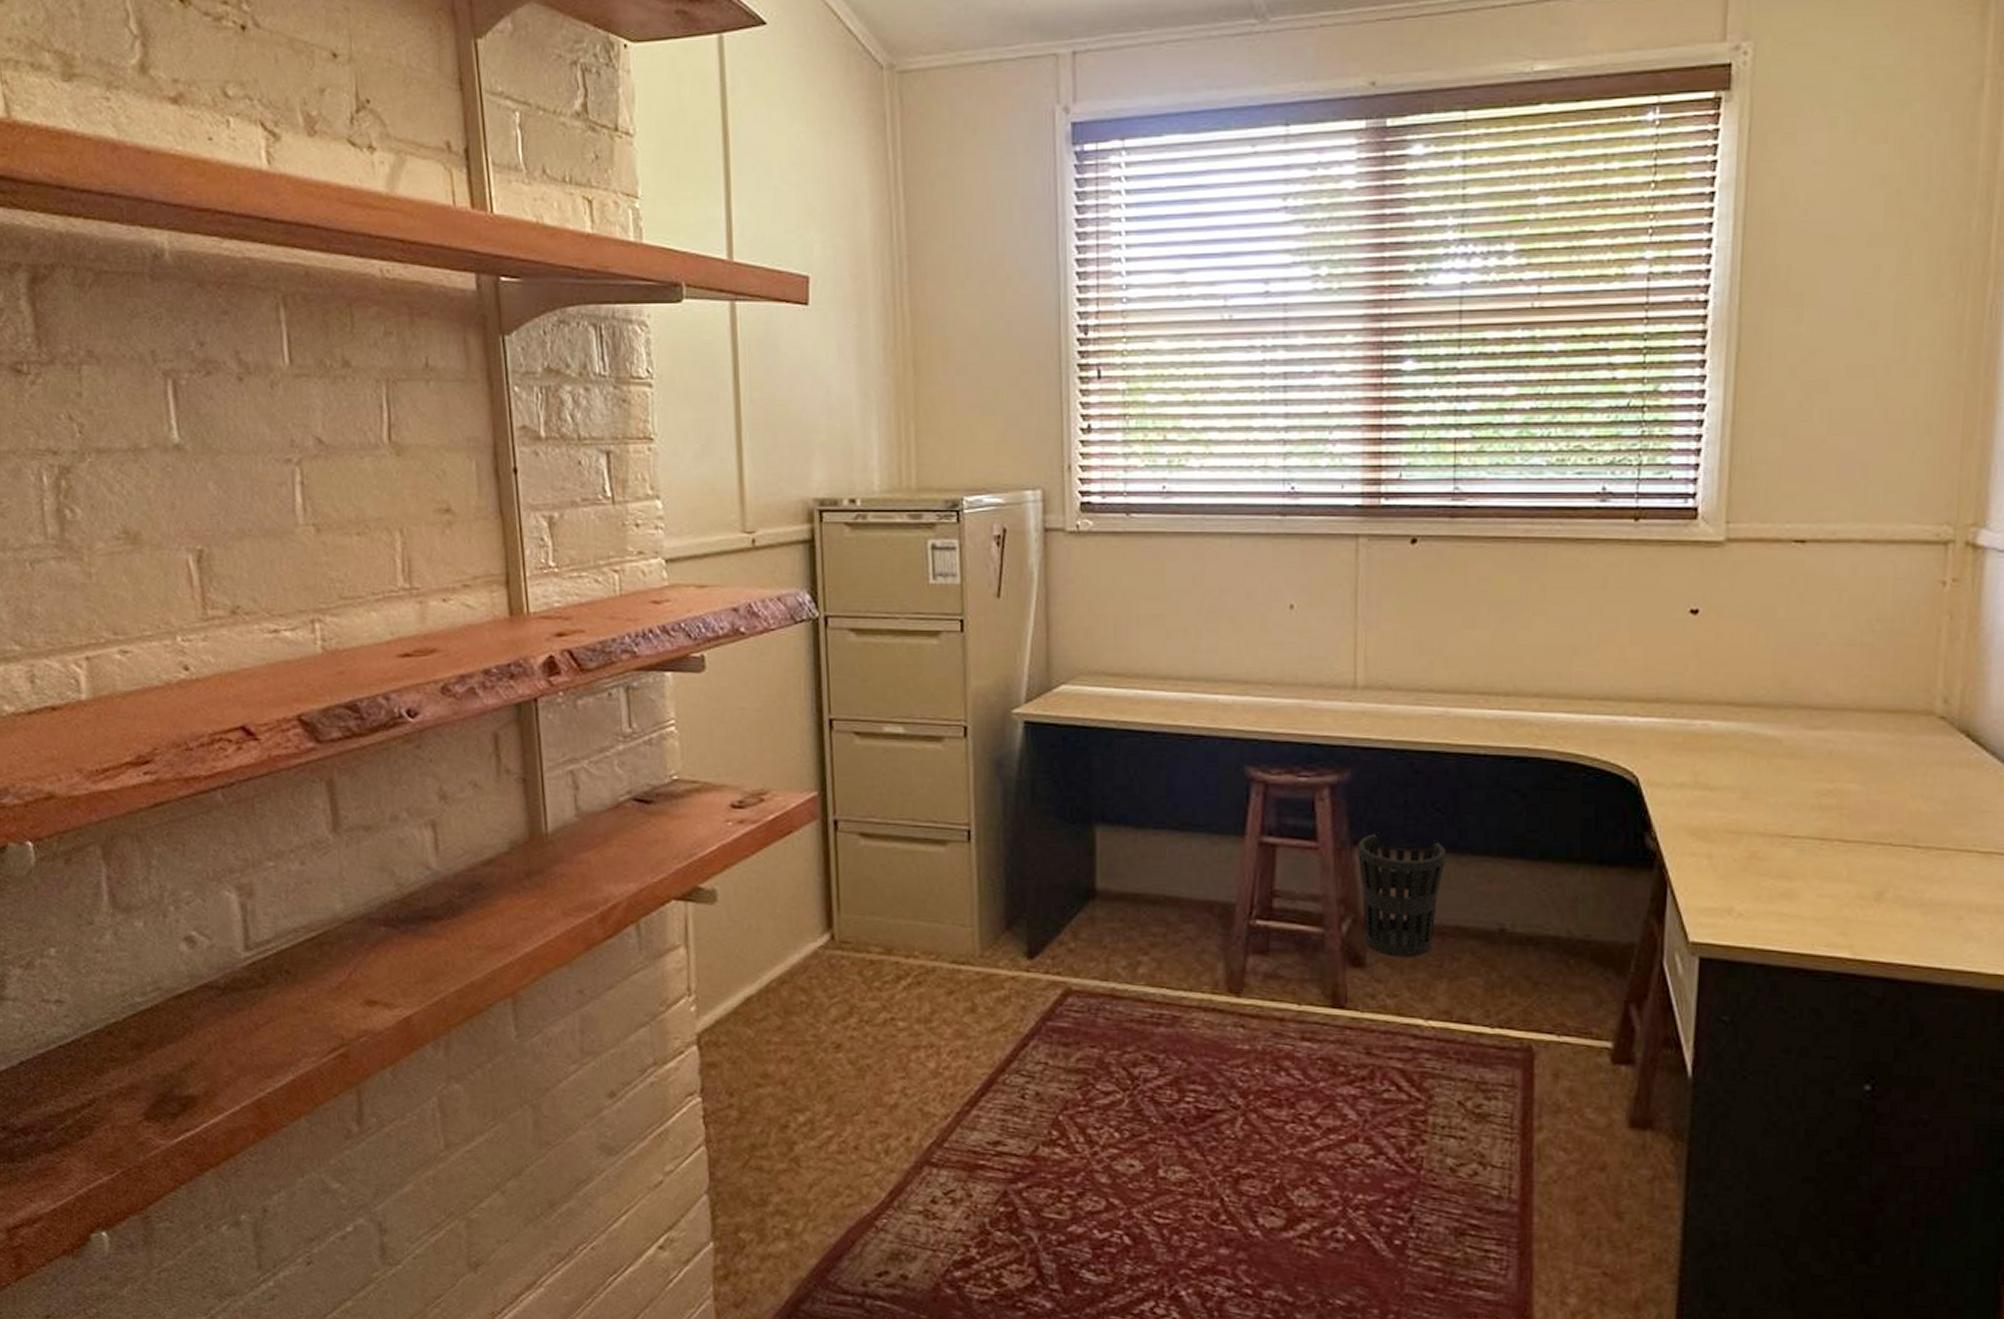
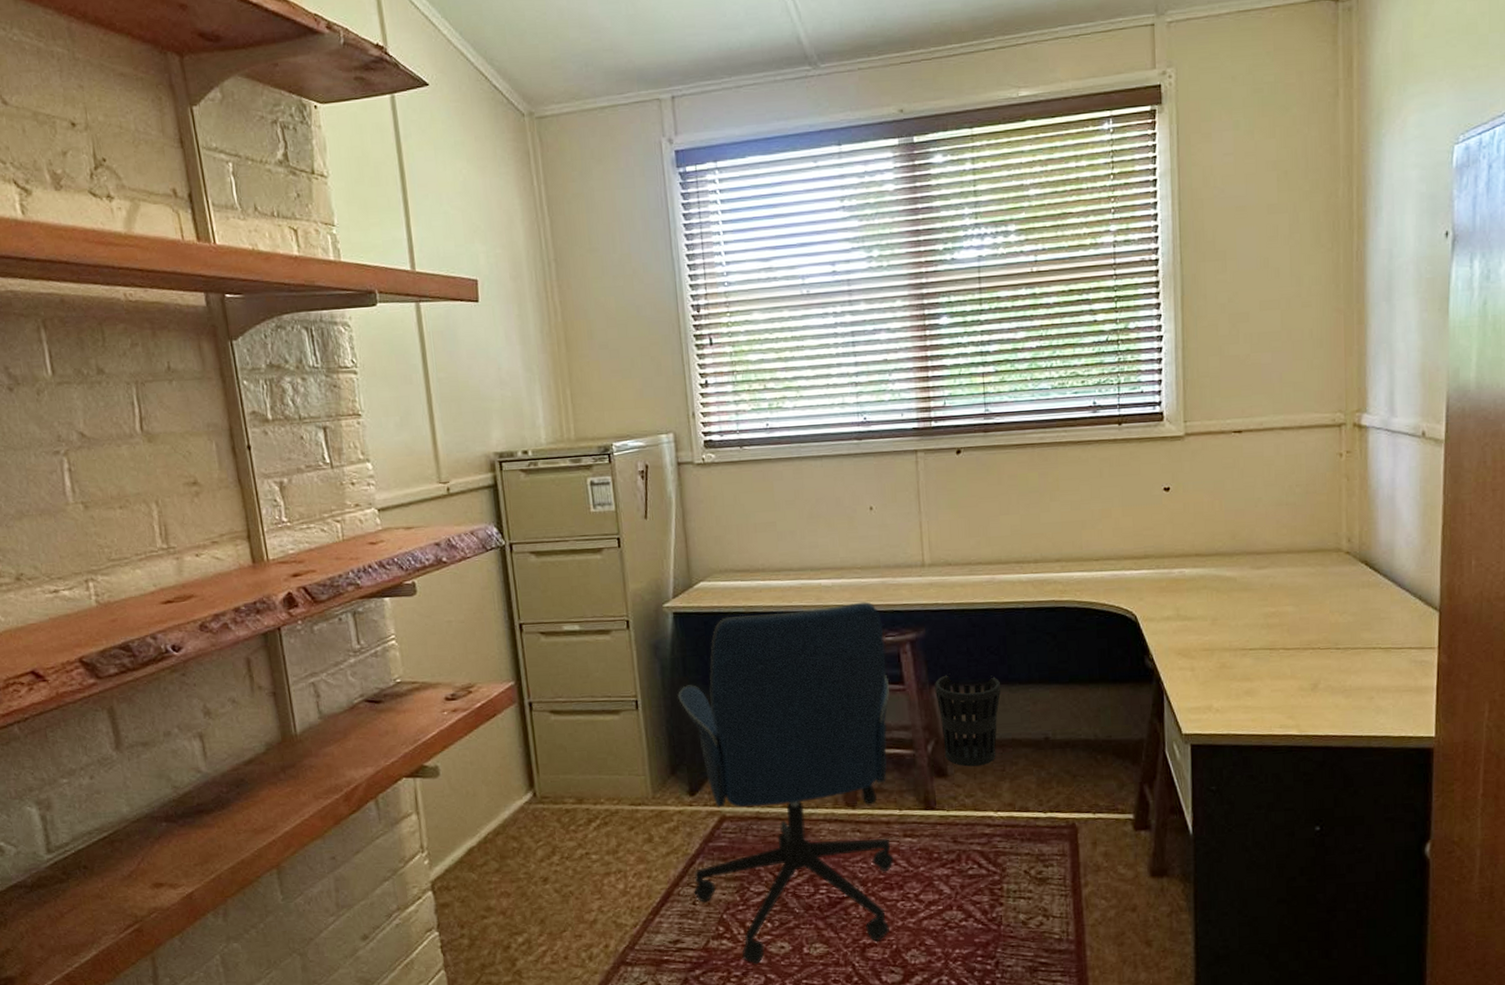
office chair: none [1021,728,1298,1183] -> present [677,601,894,964]

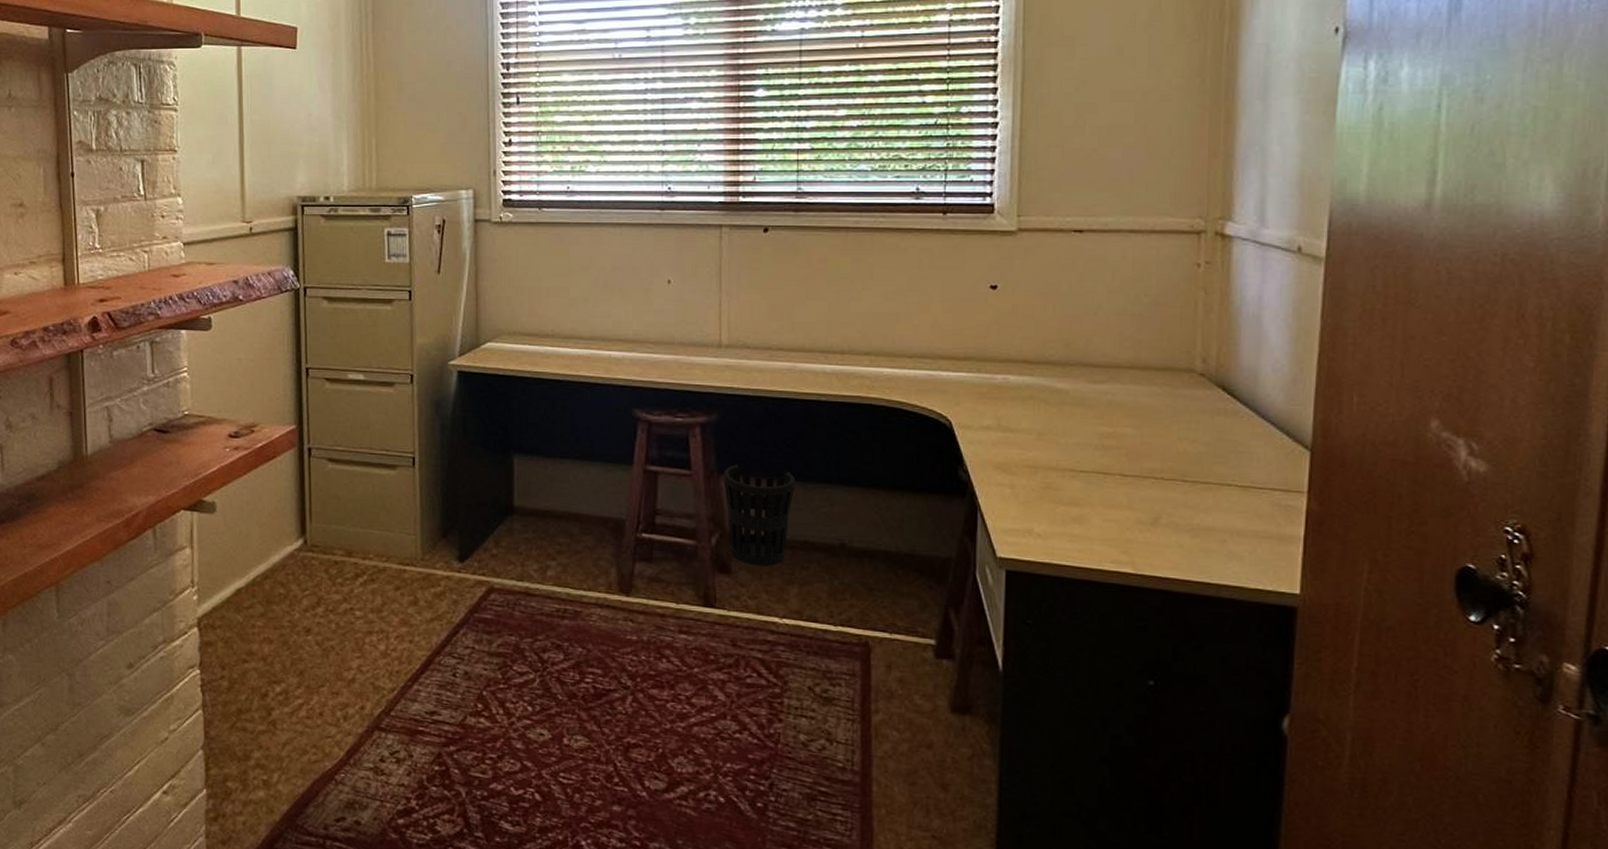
office chair: present [677,601,894,964] -> none [454,378,676,749]

